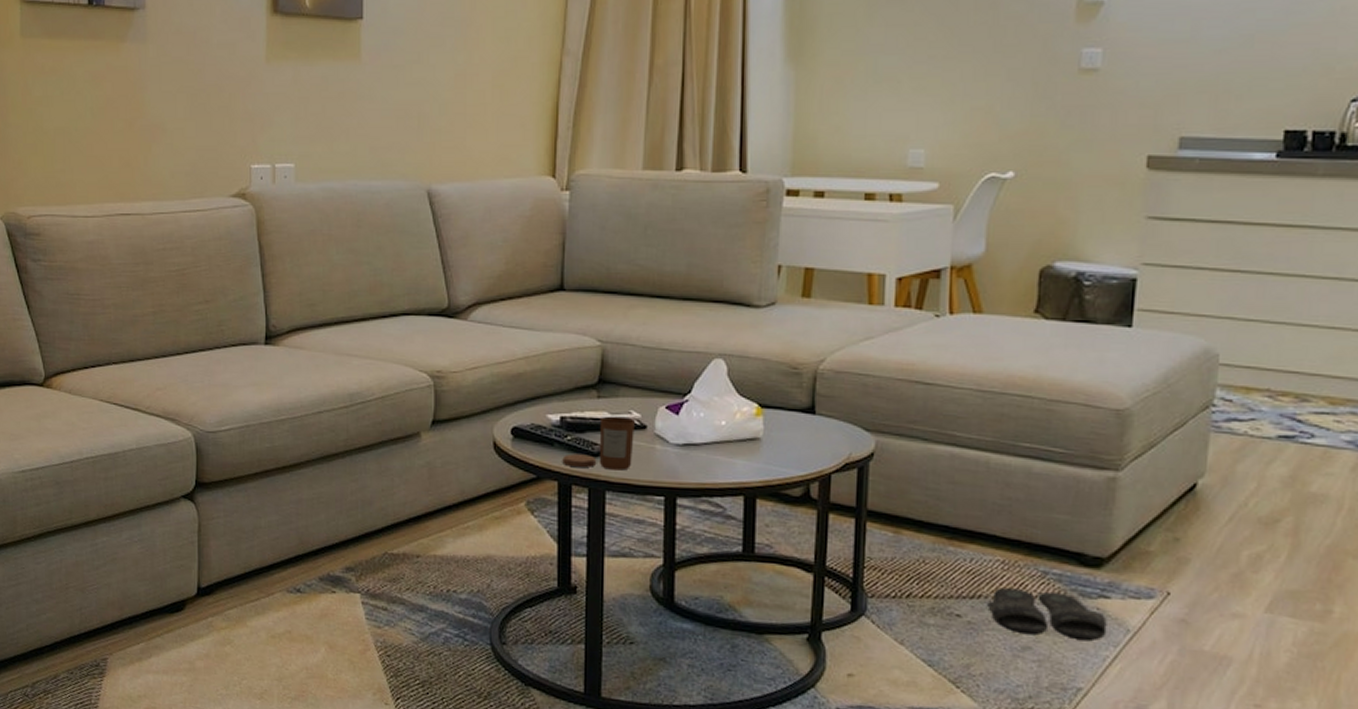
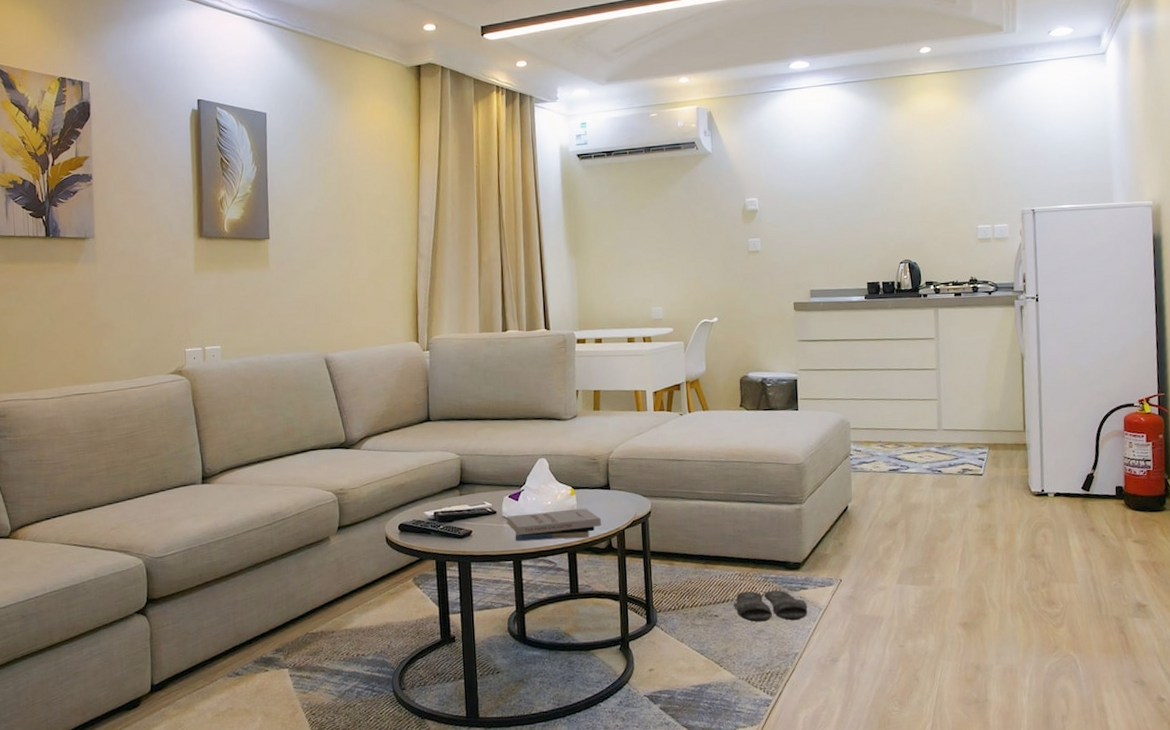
candle: present [562,416,635,471] -> none [438,506,489,548]
books: none [660,434,797,478] -> present [506,508,601,541]

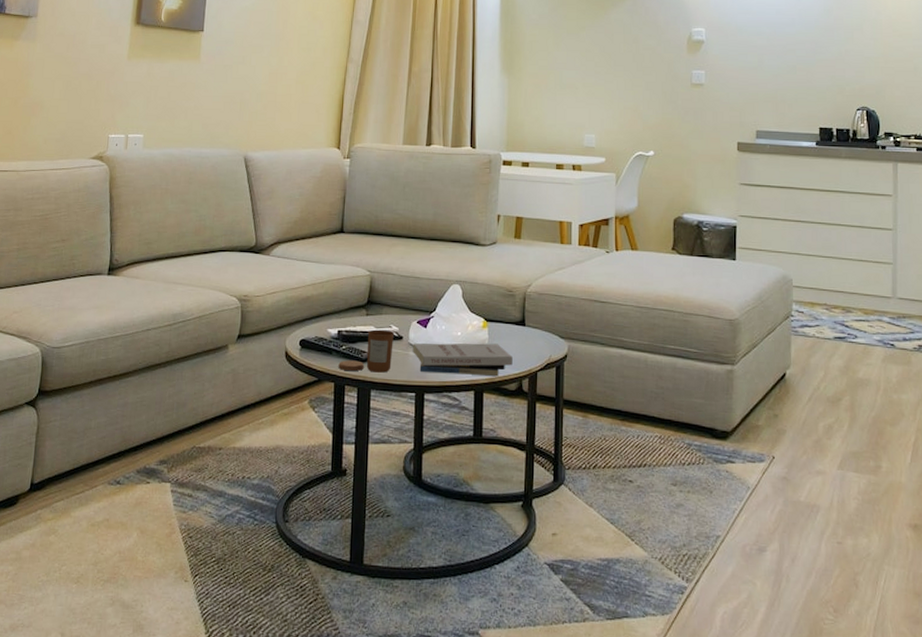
candle: none [438,506,489,548] -> present [338,329,394,373]
slippers: present [732,589,808,621] -> none [650,457,734,497]

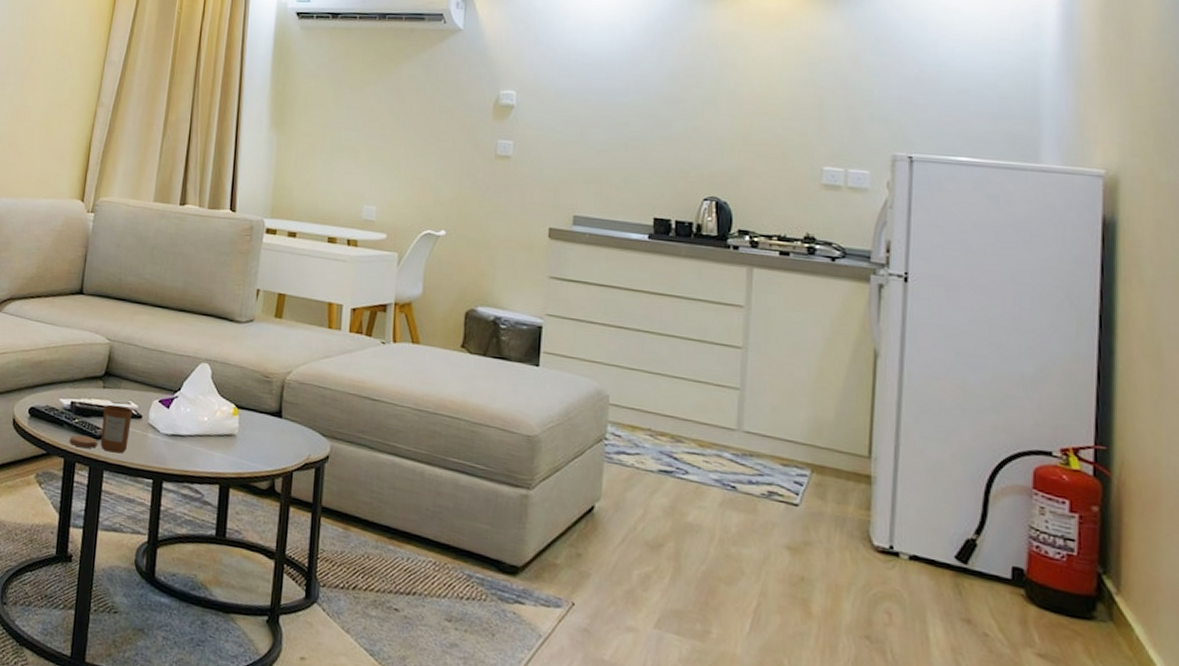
books: present [413,343,513,376] -> none [152,424,266,471]

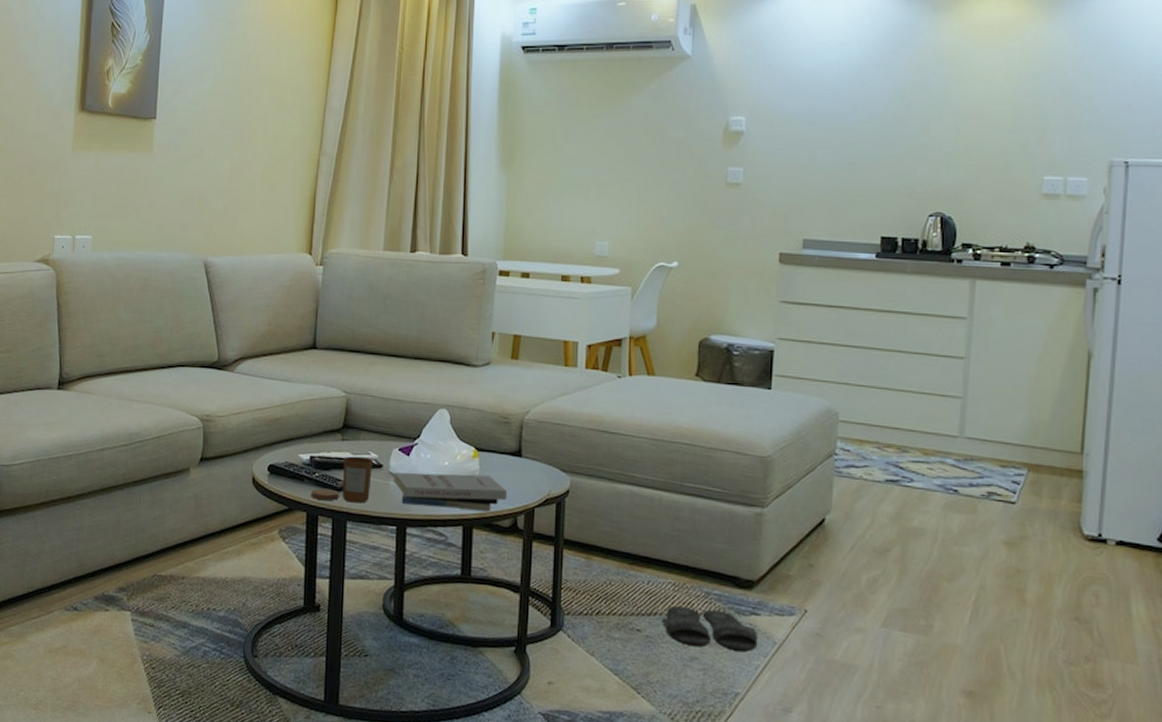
books: none [152,424,266,471] -> present [394,472,507,511]
slippers: none [420,586,522,643] -> present [661,605,758,651]

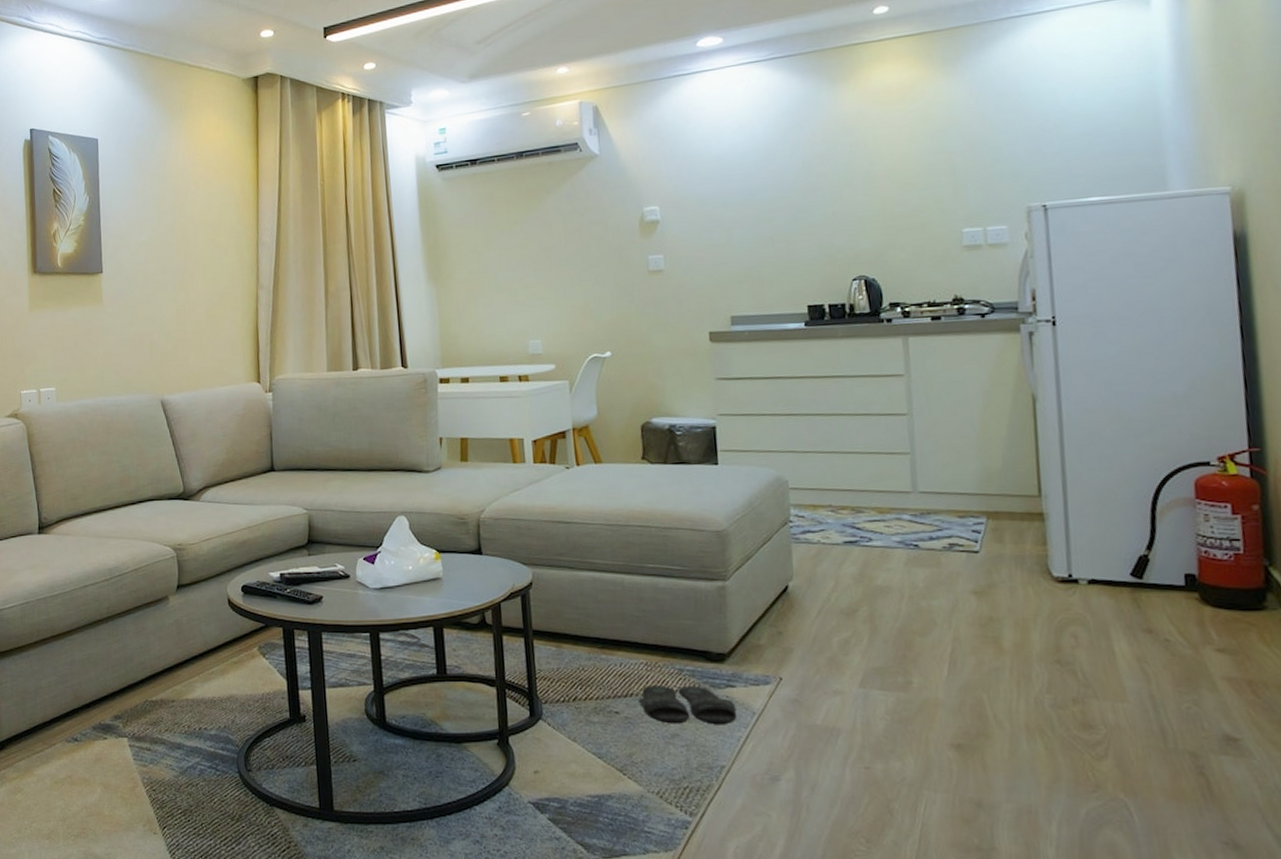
candle: present [311,456,373,503] -> none [284,569,341,614]
books: present [394,472,507,511] -> none [361,575,472,611]

